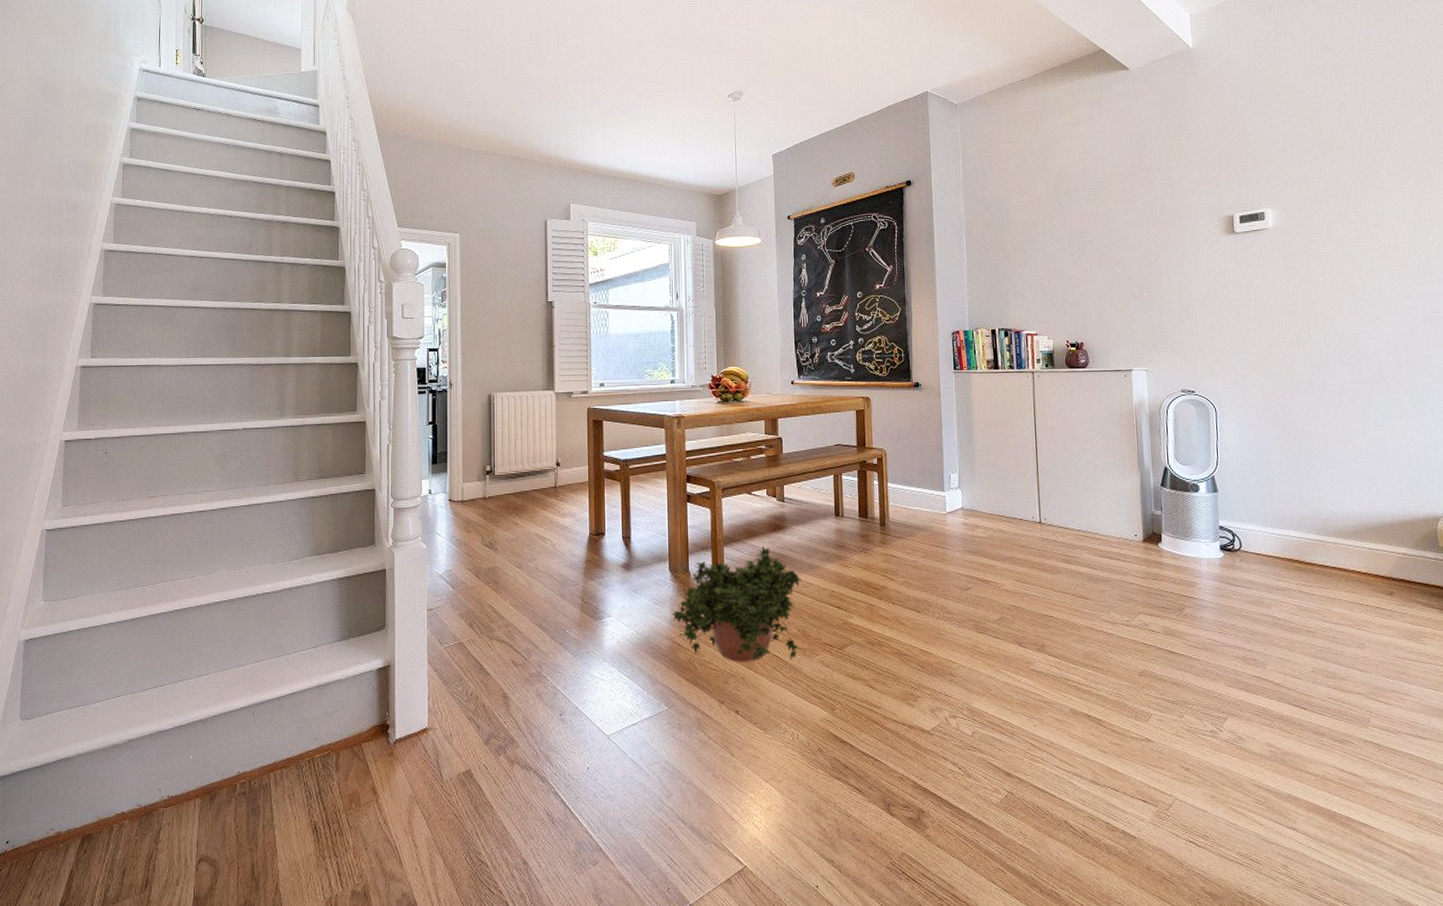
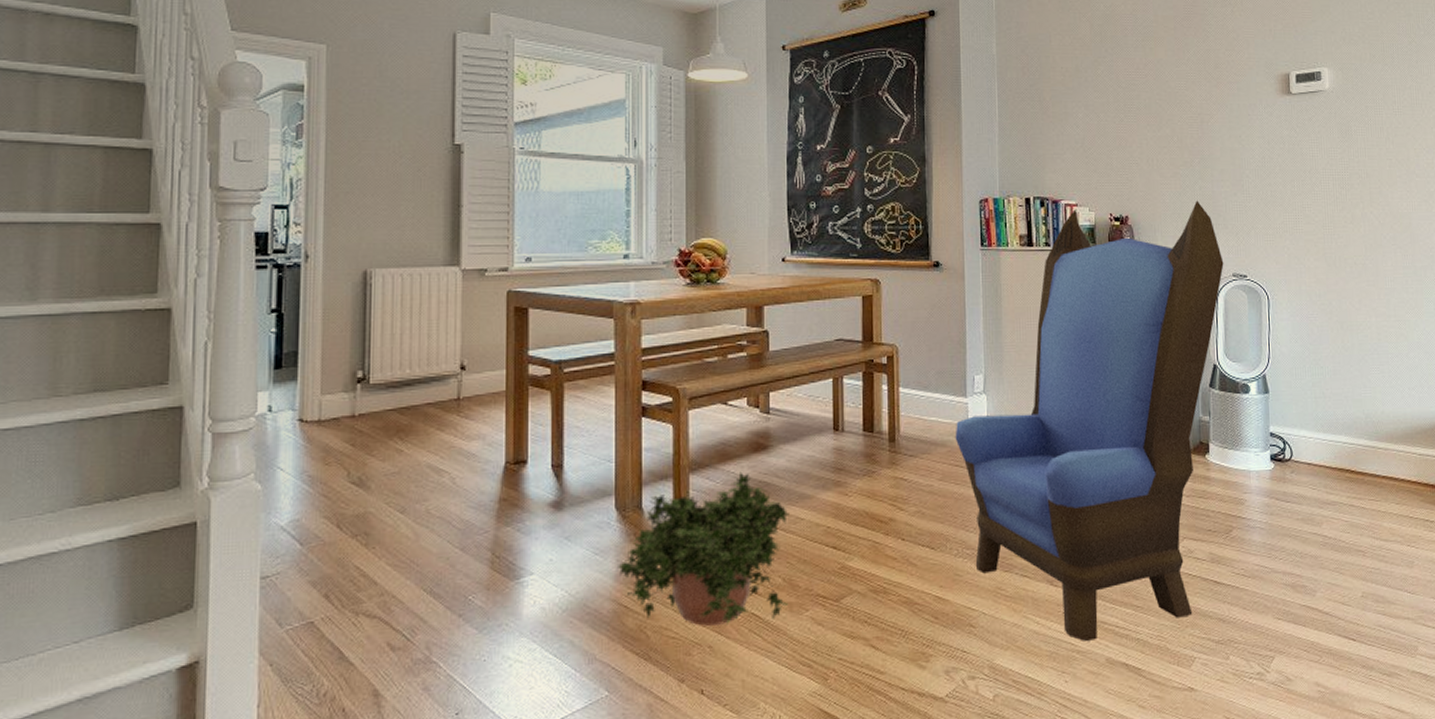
armchair: none [935,328,1173,694] -> present [955,200,1224,641]

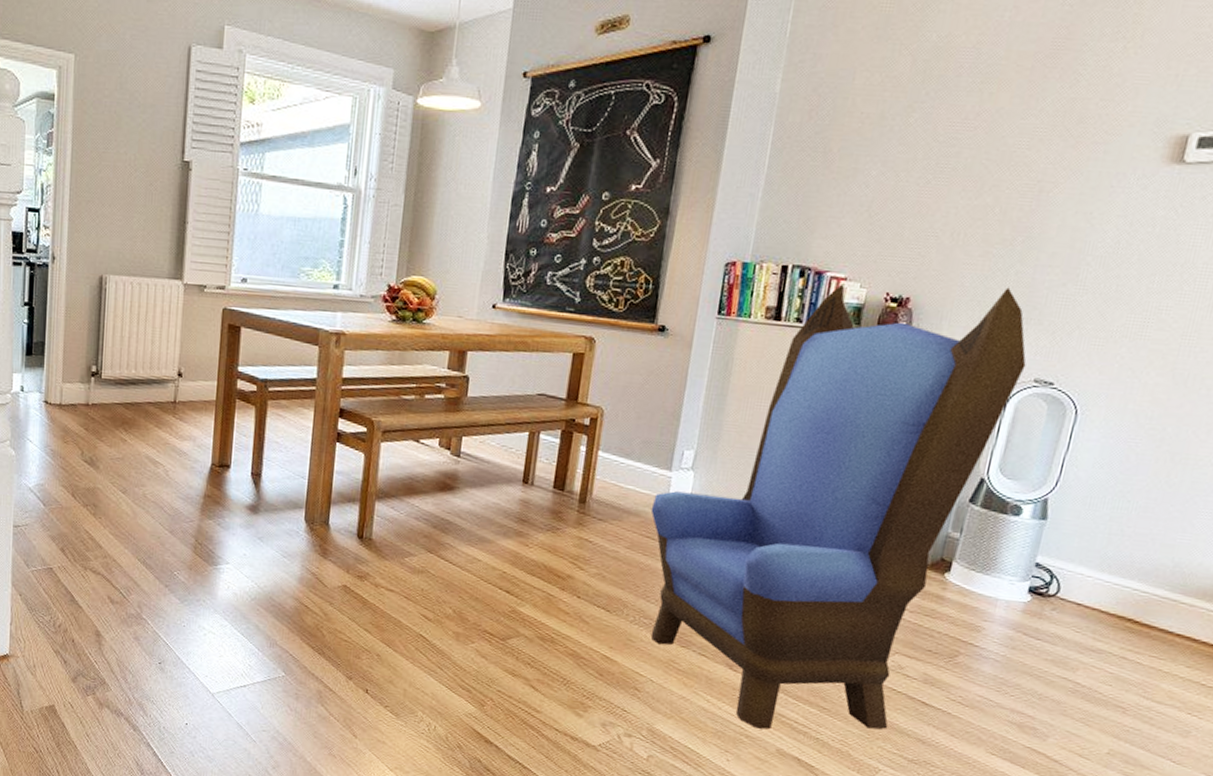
potted plant: present [616,471,789,626] -> none [301,507,467,644]

